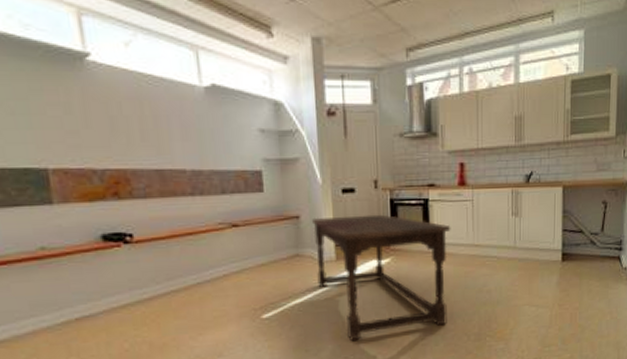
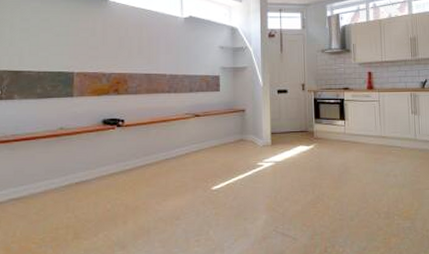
dining table: present [311,214,451,341] -> none [253,110,362,212]

